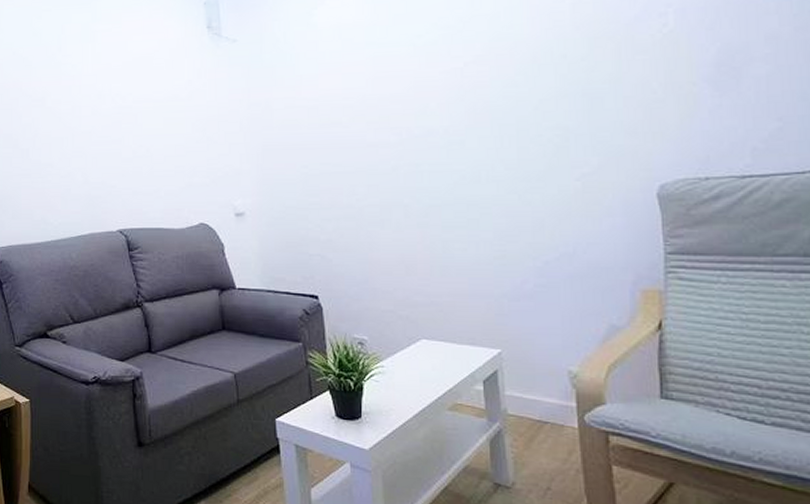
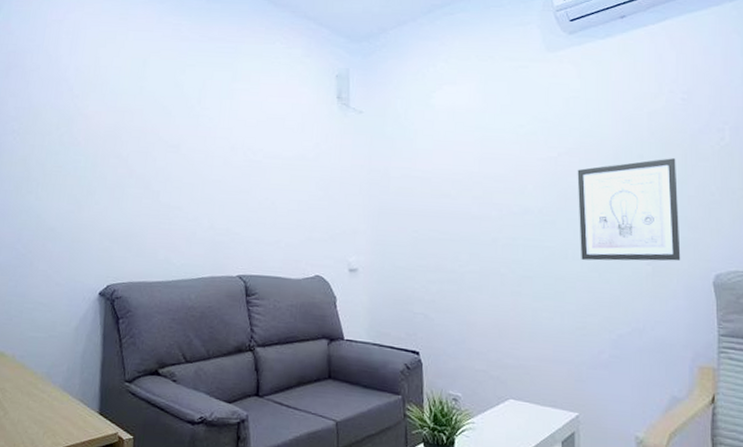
wall art: none [488,54,617,181] -> present [577,158,681,261]

